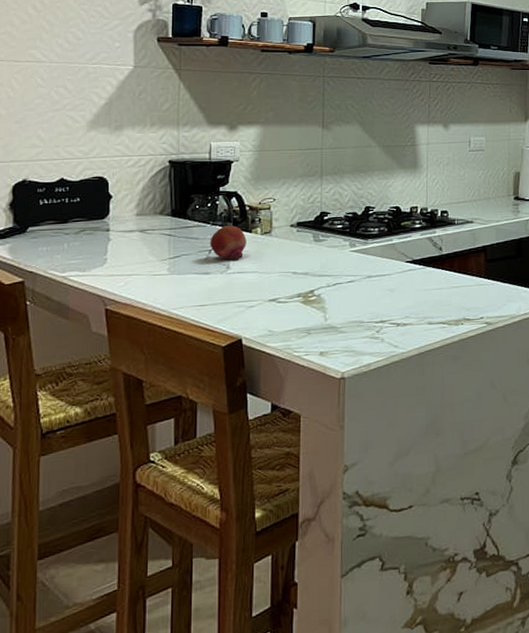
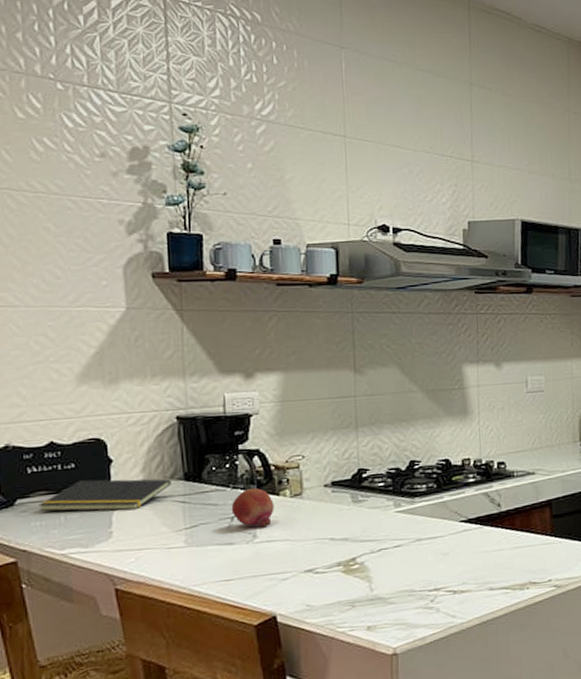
notepad: none [46,212,160,241] -> present [38,479,171,512]

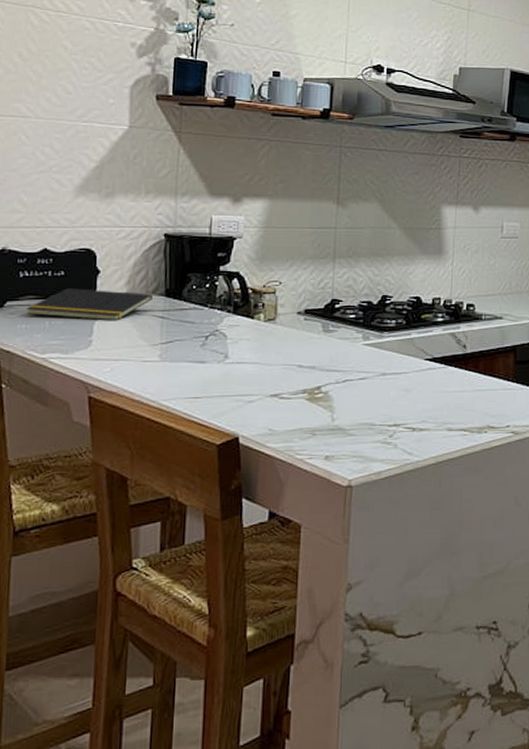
fruit: present [231,488,274,528] -> none [206,310,248,349]

